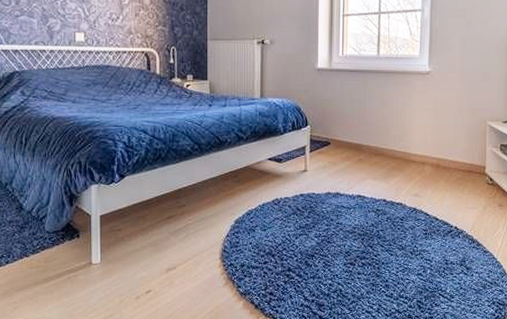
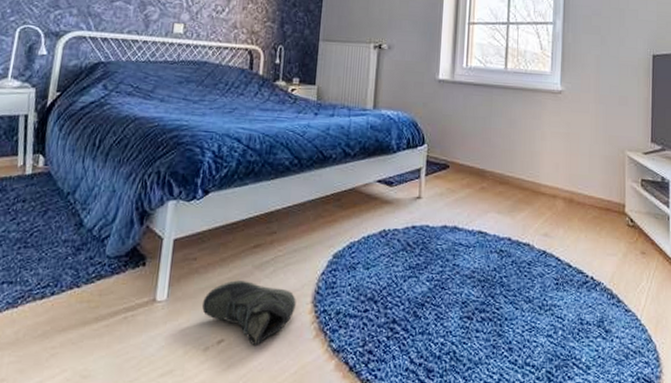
sneaker: none [129,245,207,293] -> present [201,280,296,345]

